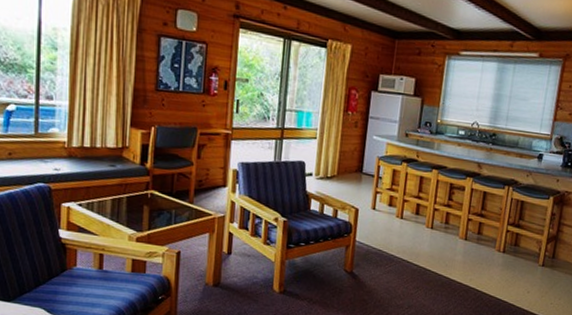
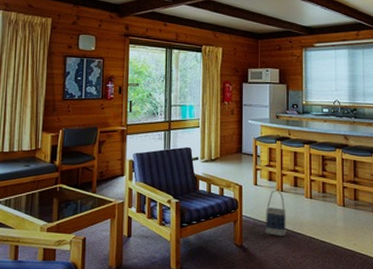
bag: none [379,216,404,266] -> present [266,189,286,236]

